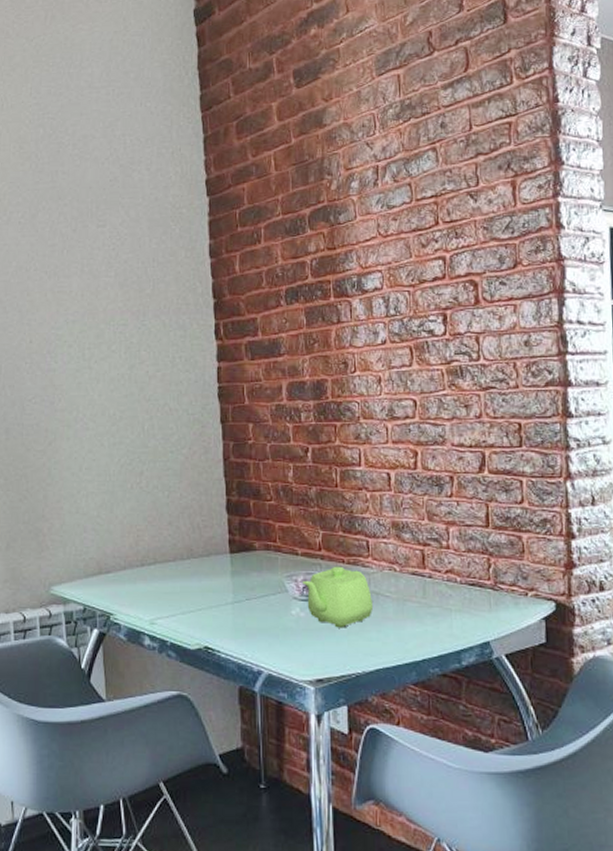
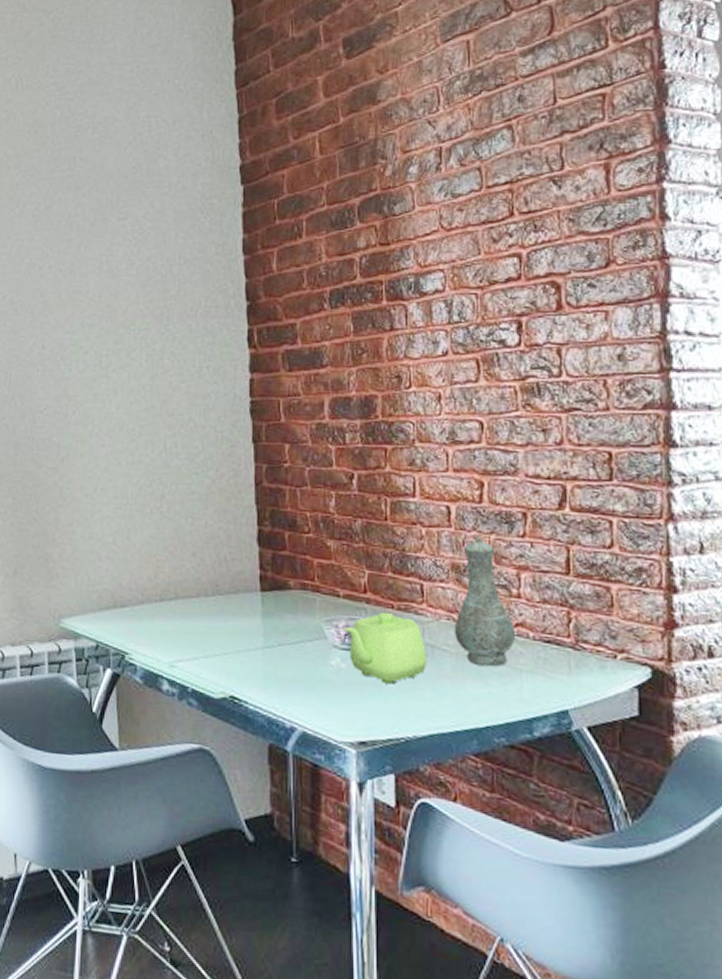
vase: none [396,498,445,609] -> present [455,536,515,668]

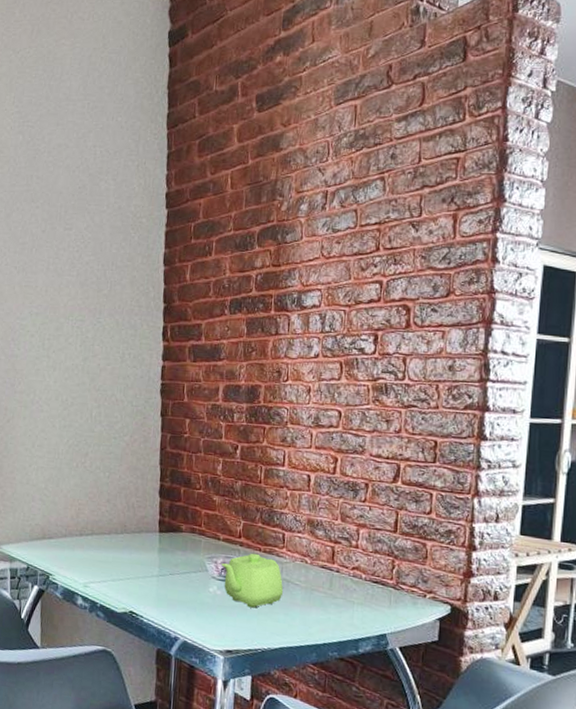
vase: present [455,536,515,668] -> none [306,499,352,600]

